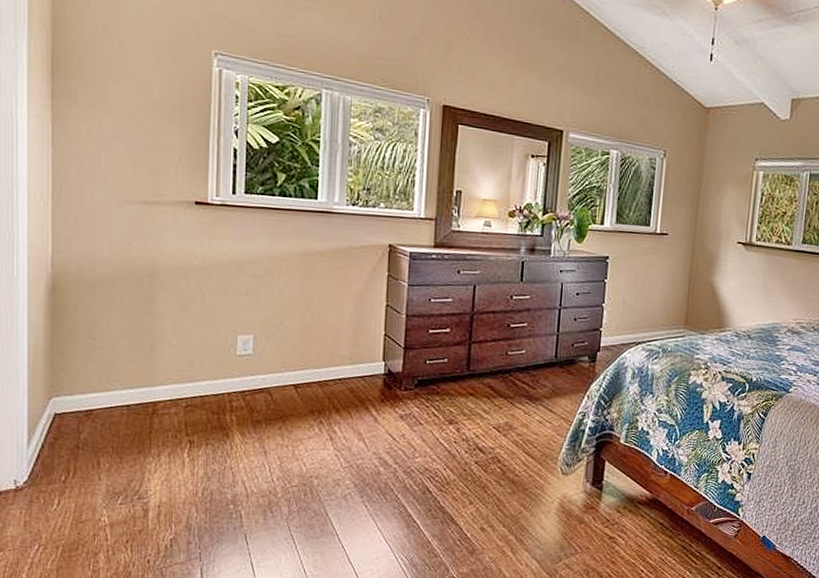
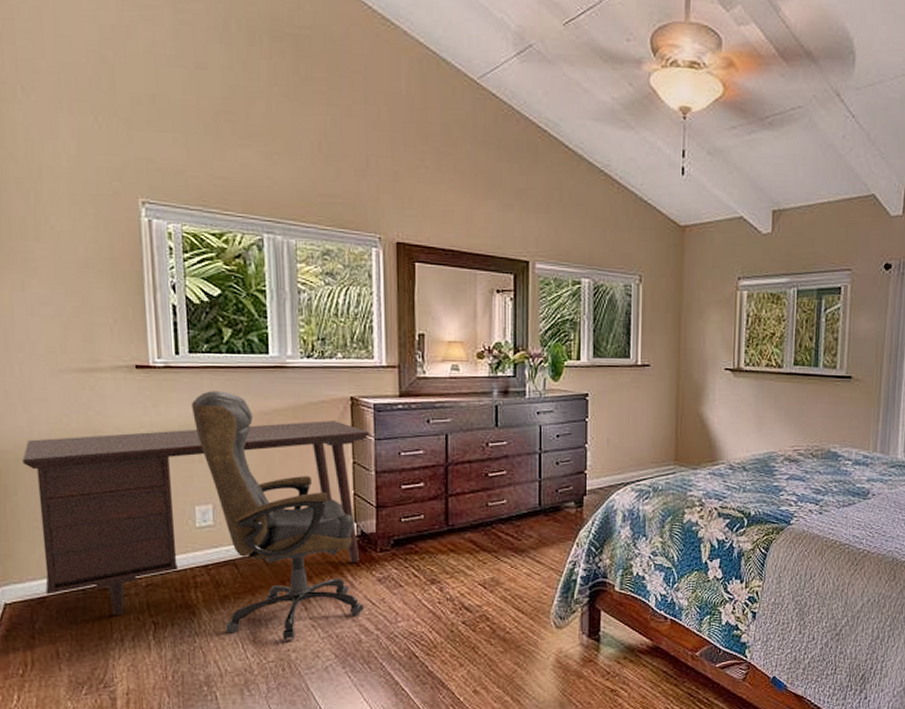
desk: none [84,263,404,433] -> present [22,421,370,617]
office chair: none [243,229,386,468] -> present [192,391,365,641]

